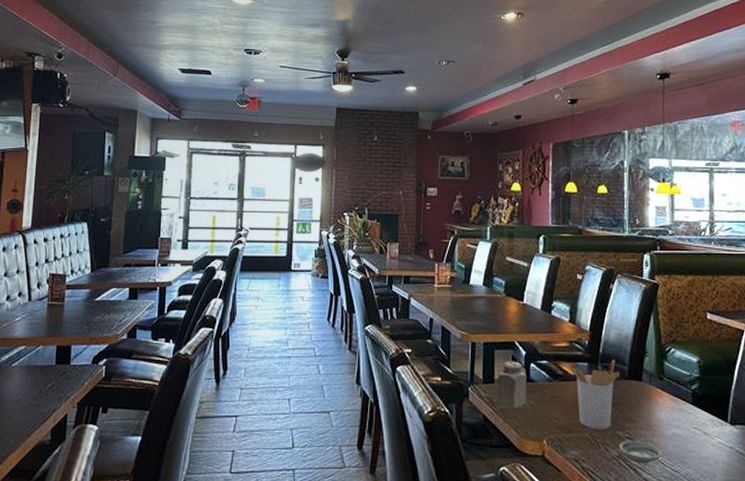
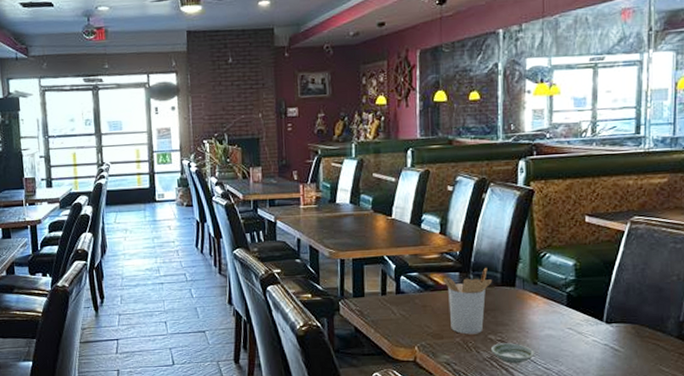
salt shaker: present [498,361,527,408] -> none [368,275,398,319]

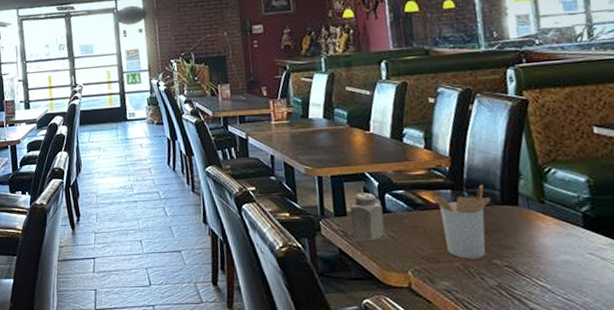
salt shaker: none [368,275,398,319] -> present [350,192,385,240]
saucer: present [490,343,534,364] -> none [496,269,551,293]

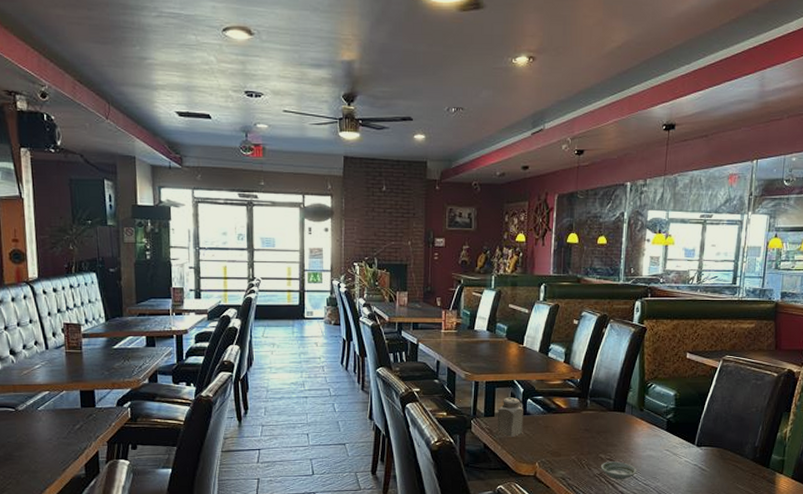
utensil holder: present [432,185,492,259] -> none [564,395,607,453]
saucer: none [496,269,551,293] -> present [600,461,637,480]

